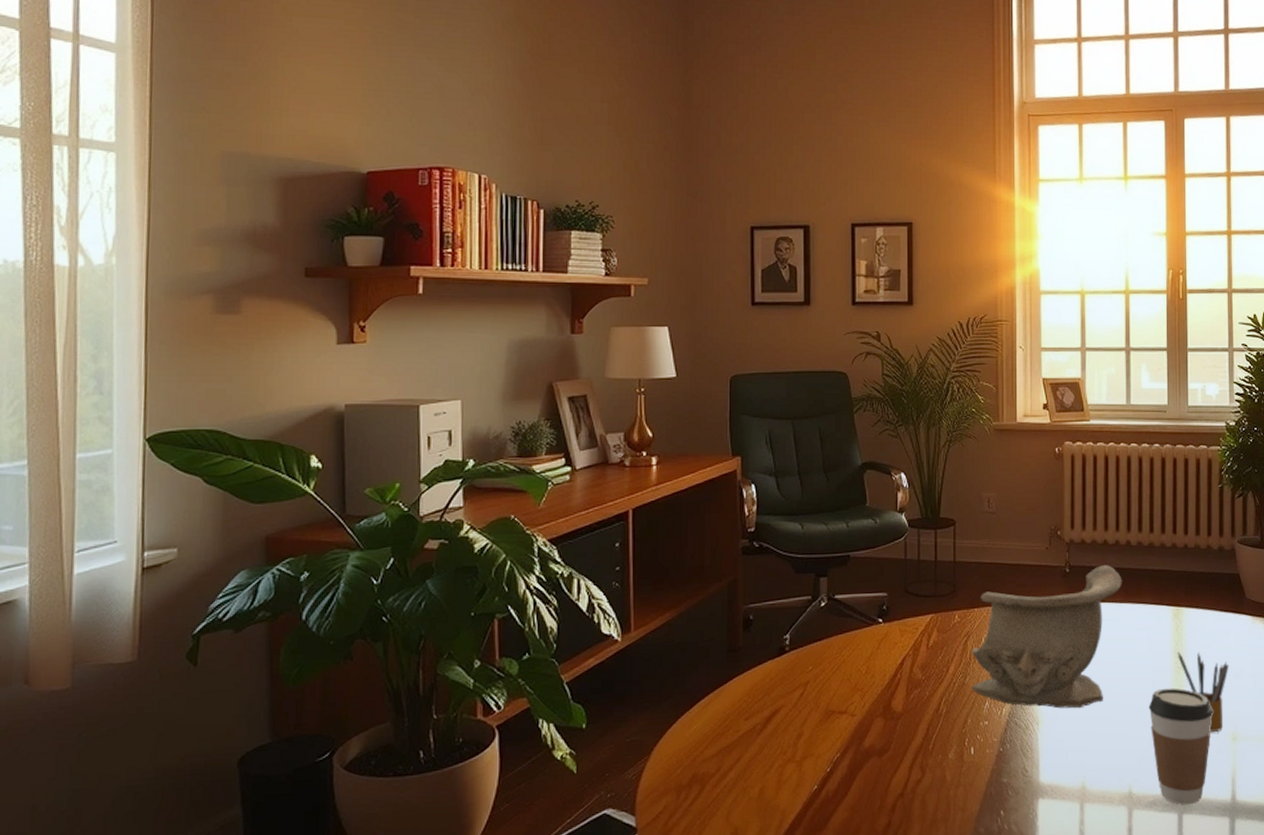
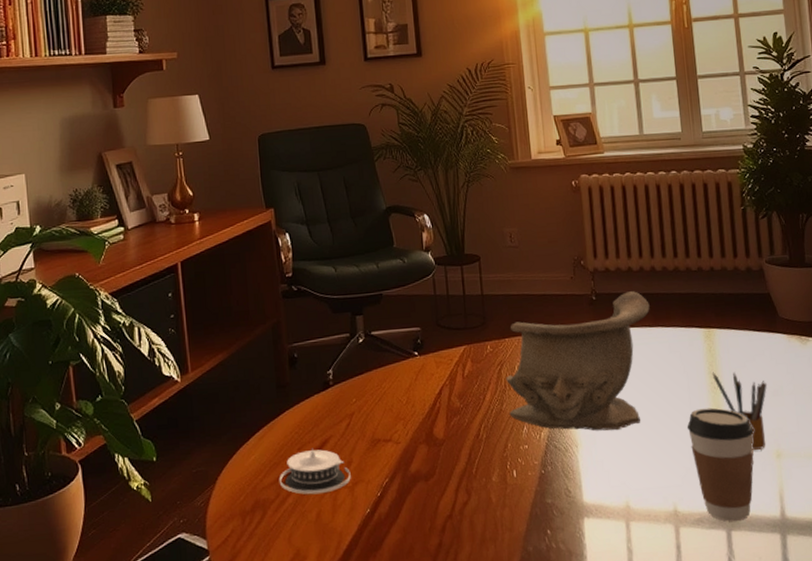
architectural model: none [721,718,800,769] -> present [279,447,351,495]

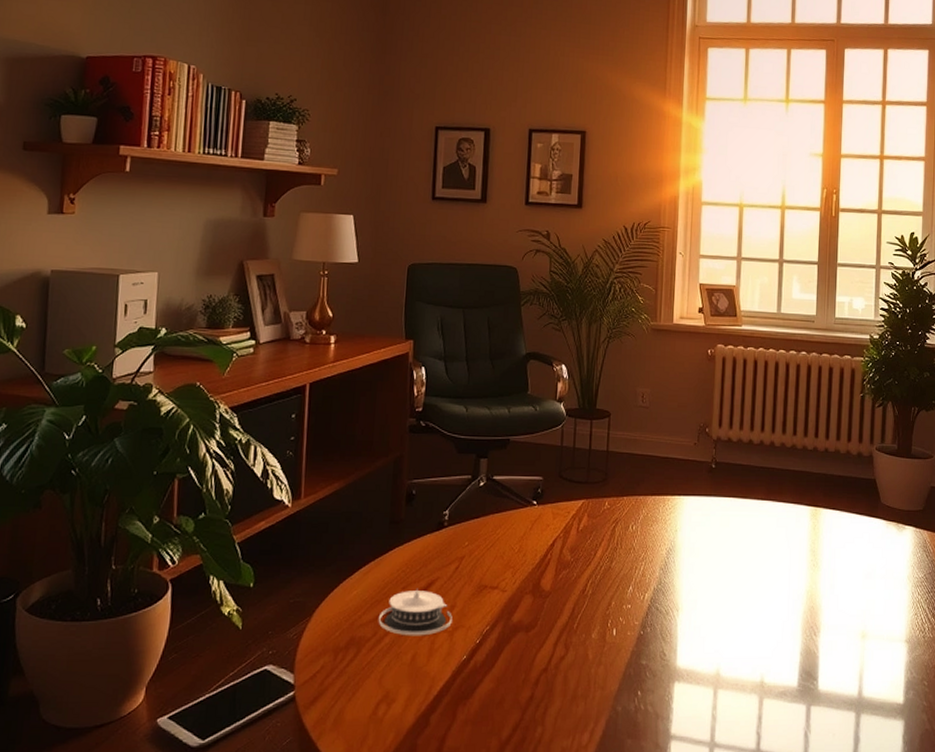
decorative bowl: present [505,291,650,431] -> none [617,463,765,598]
coffee cup: present [688,407,754,522] -> none [784,584,844,698]
pencil box: present [713,371,768,450] -> none [814,550,863,629]

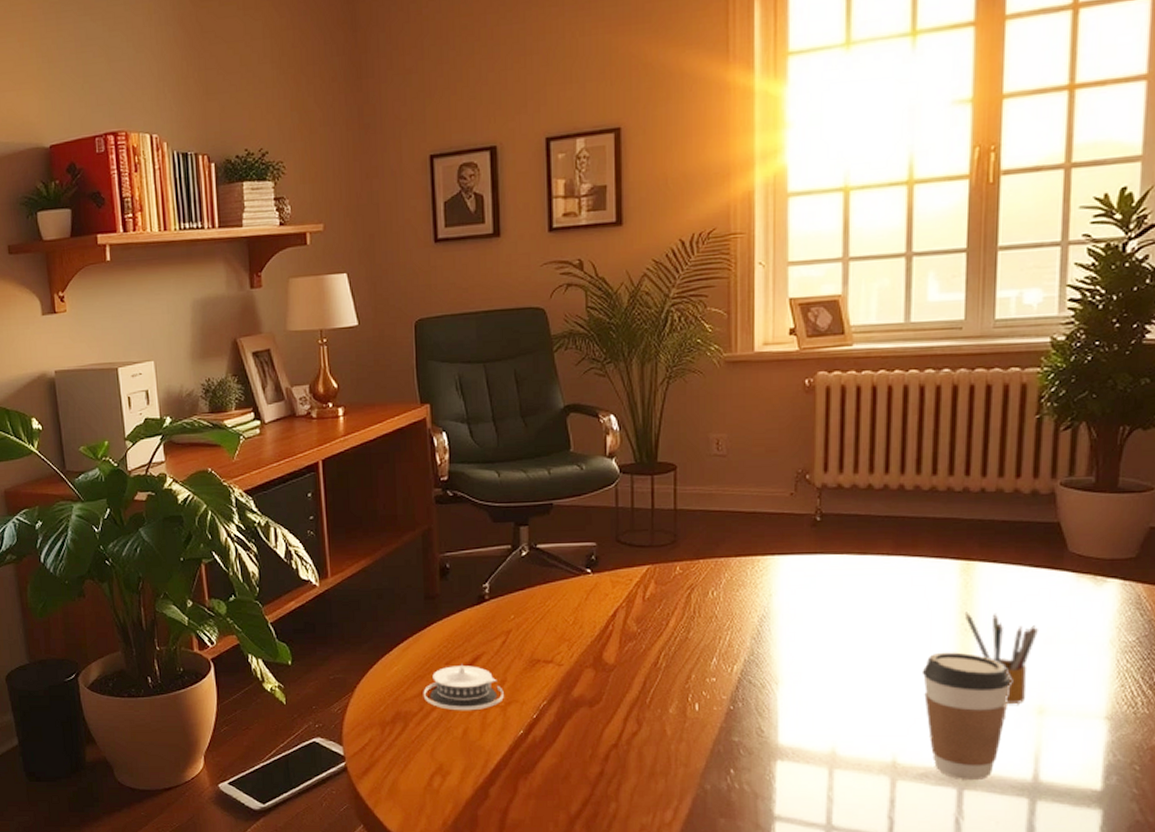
coffee cup: none [784,584,844,698] -> present [923,652,1012,781]
pencil box: none [814,550,863,629] -> present [965,611,1040,703]

